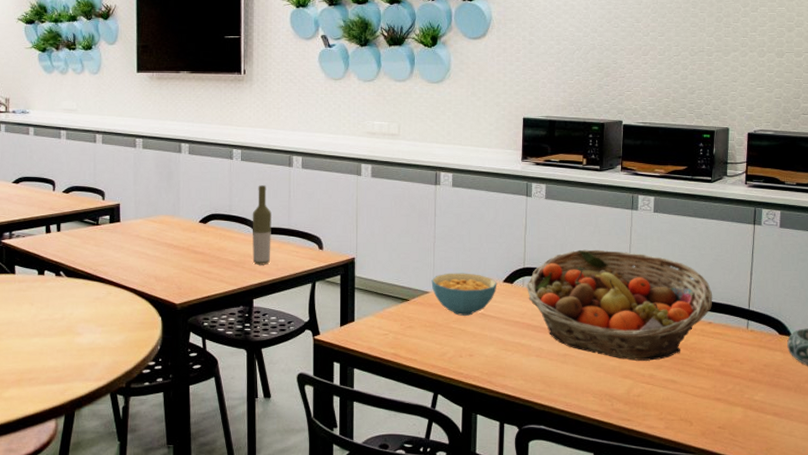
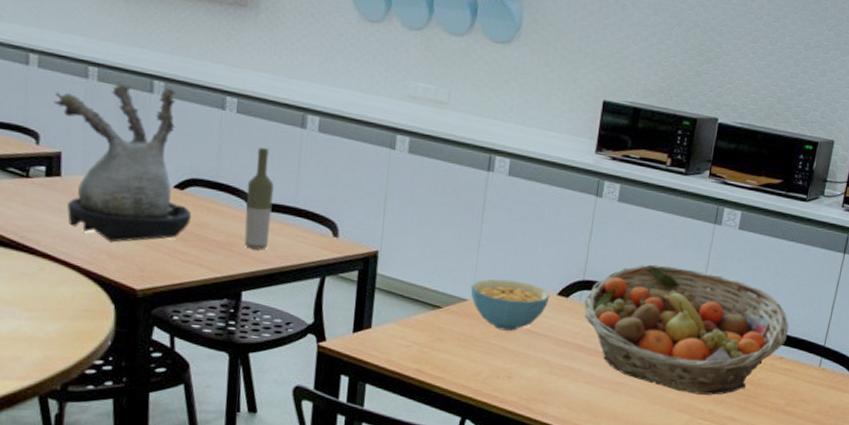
plant: none [113,147,213,269] -> present [53,82,192,243]

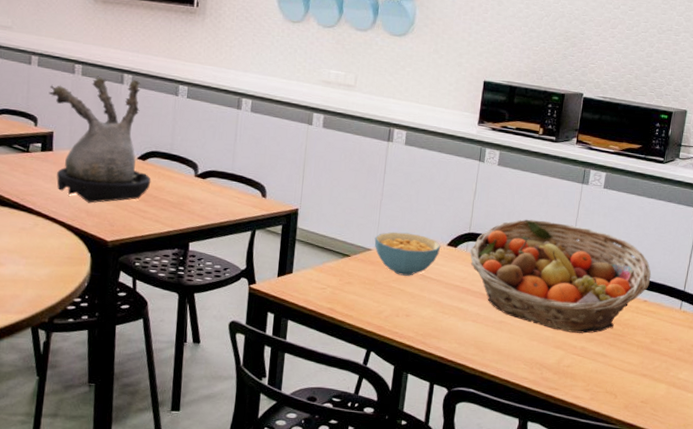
bottle: present [244,147,274,250] -> none [191,125,215,209]

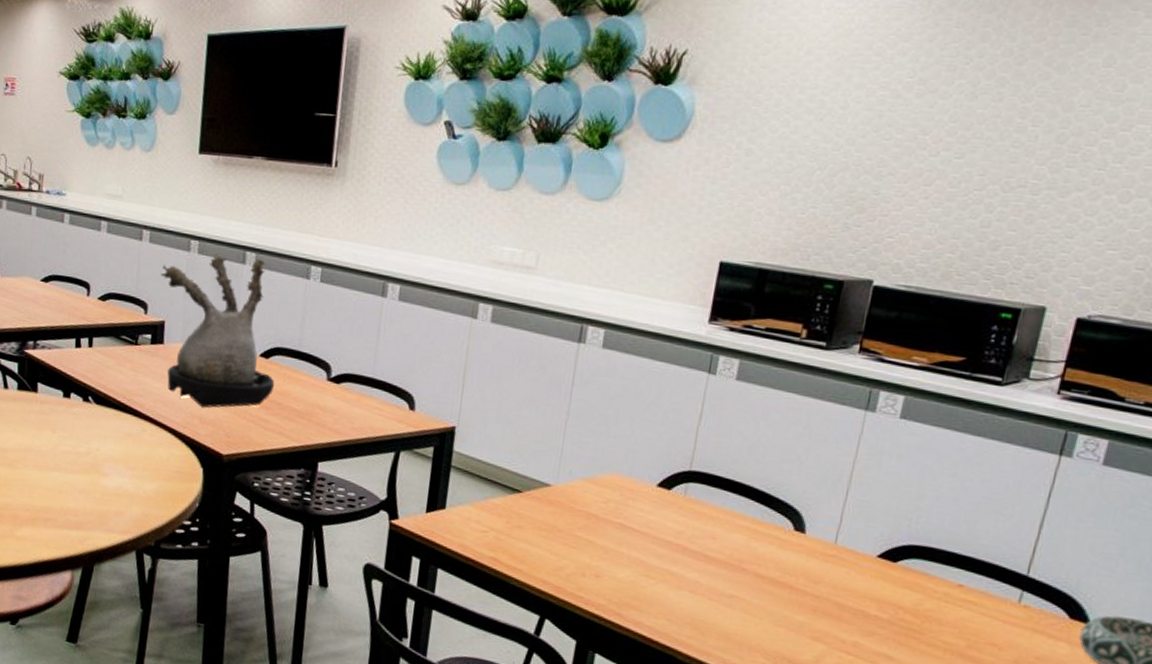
cereal bowl: present [374,232,441,276] -> none [555,463,649,524]
fruit basket: present [469,219,651,334] -> none [688,456,973,625]

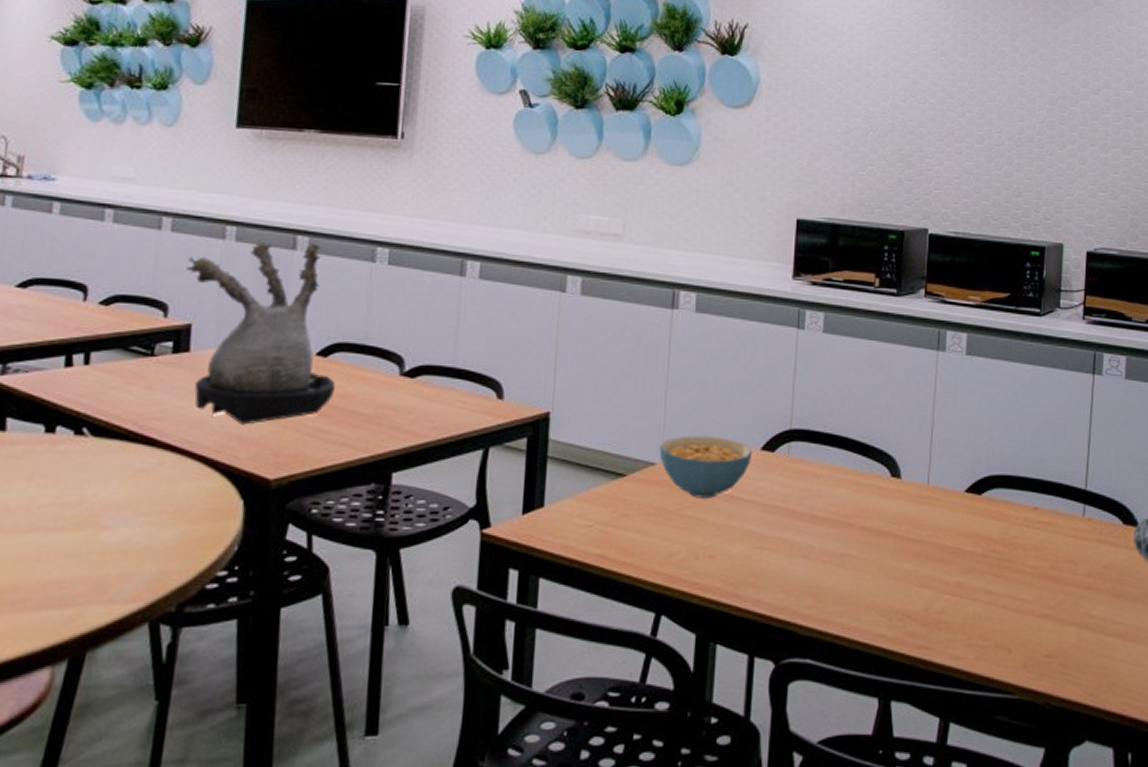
cereal bowl: none [555,463,649,524] -> present [659,435,753,498]

